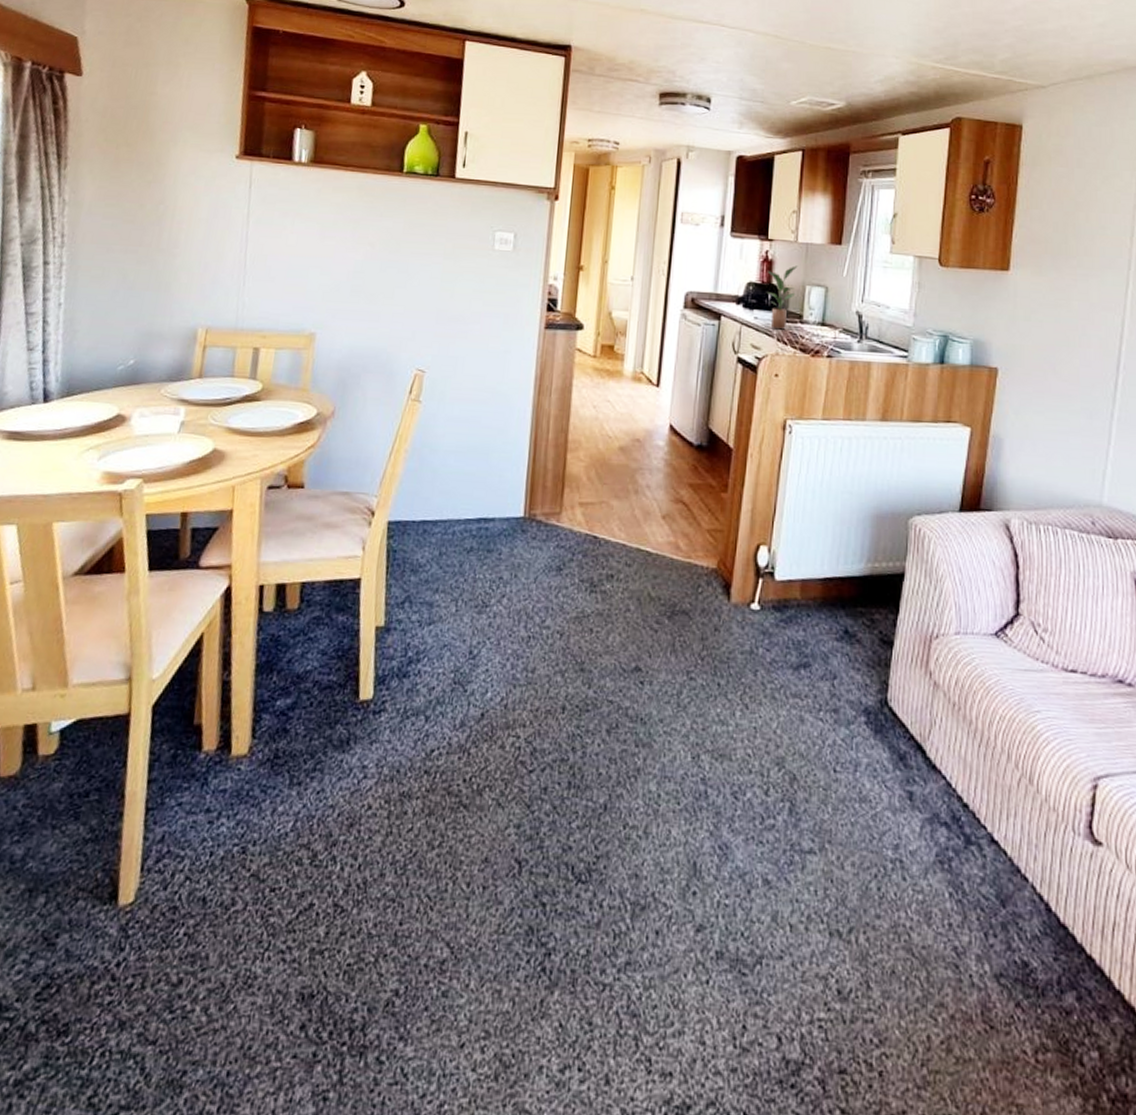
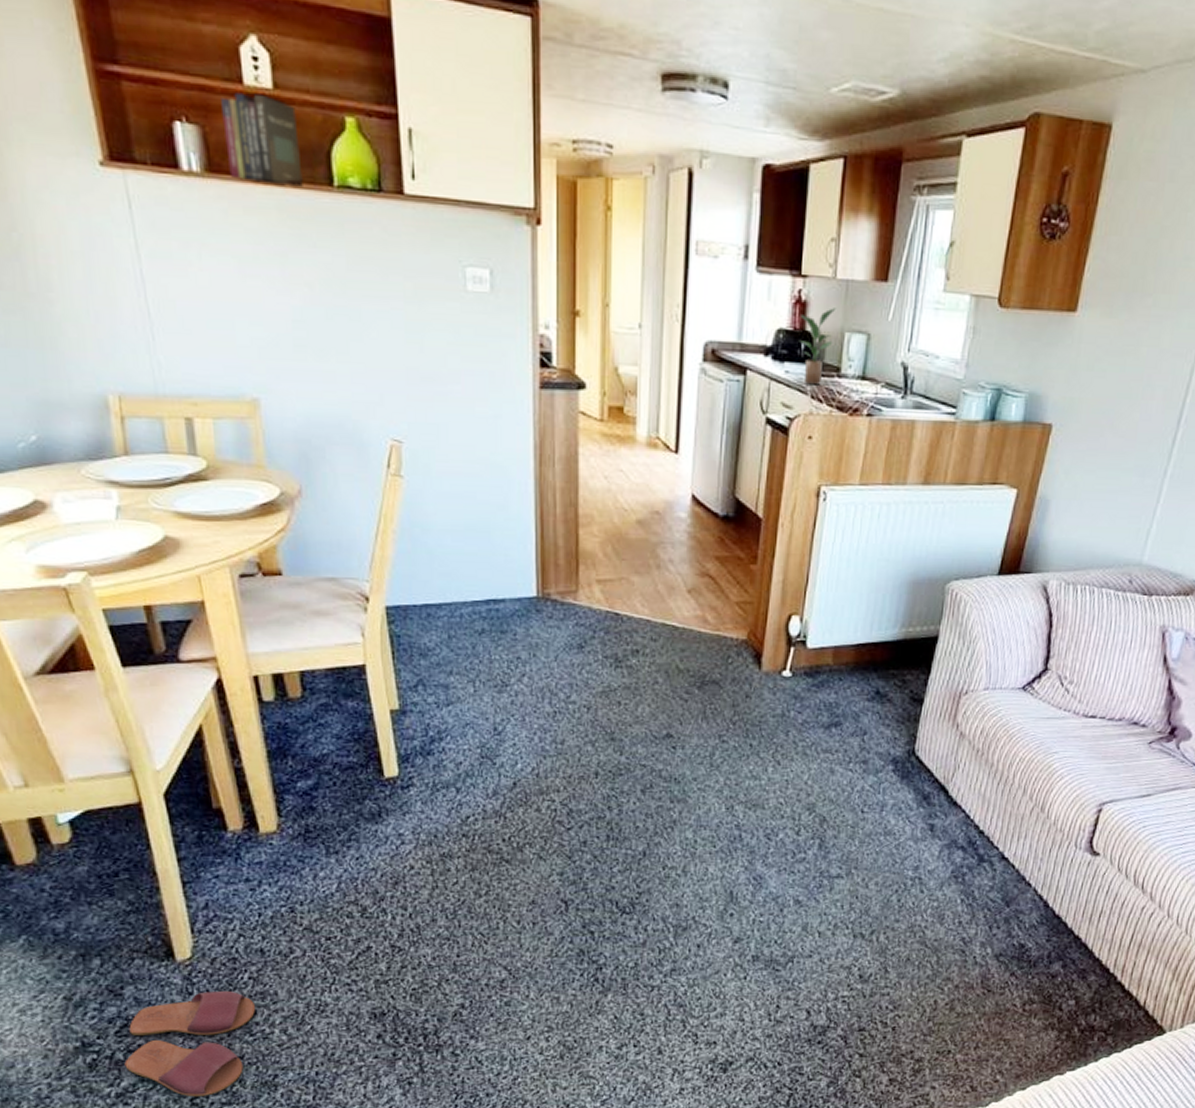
slippers: none [33,948,183,1095] -> present [124,990,255,1097]
books: none [328,109,385,173] -> present [221,92,303,187]

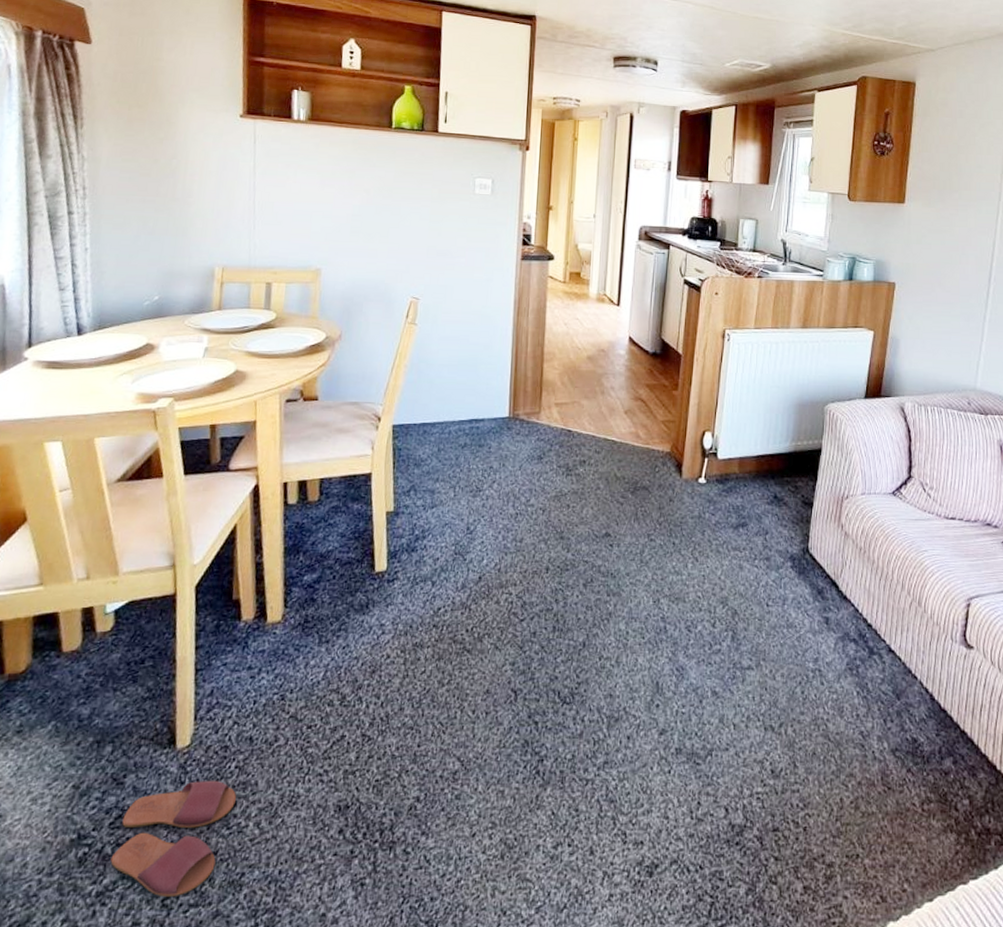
books: present [221,92,303,187] -> none [324,72,374,129]
potted plant: present [800,308,837,385] -> none [707,202,733,256]

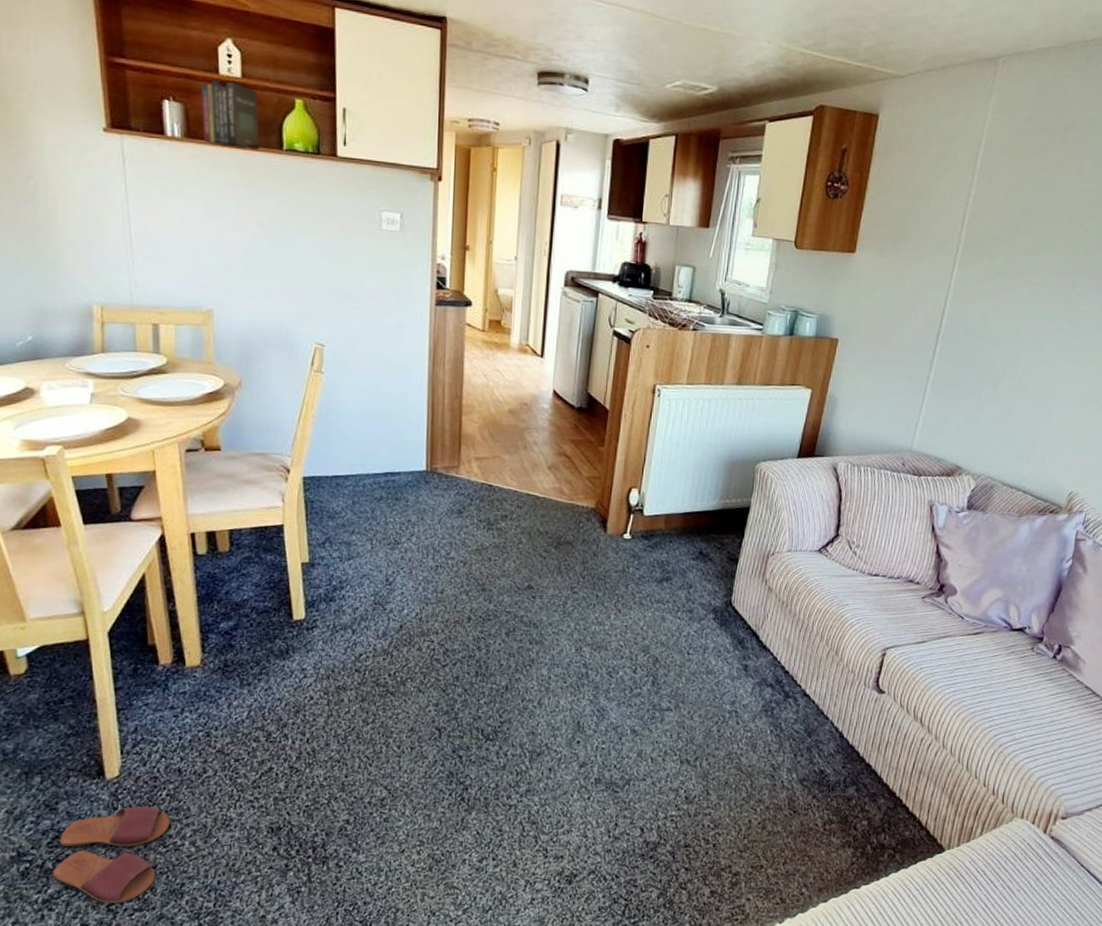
books: none [324,72,374,129] -> present [201,80,260,150]

